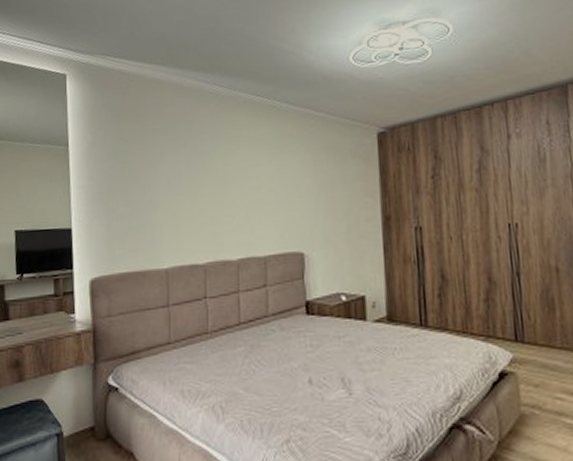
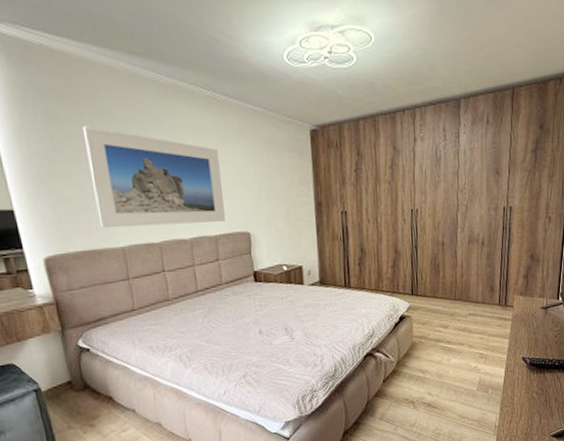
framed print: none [144,142,278,248] -> present [82,126,226,229]

